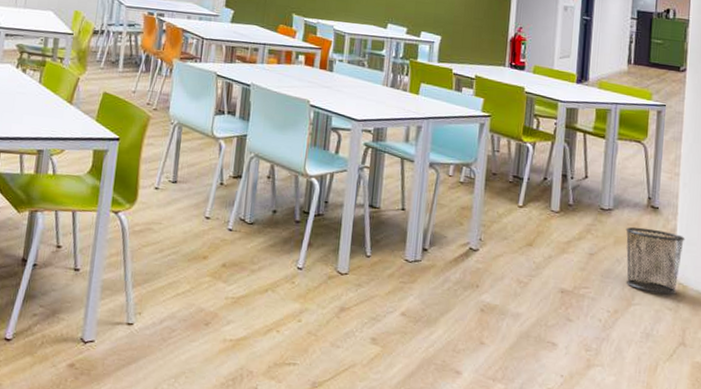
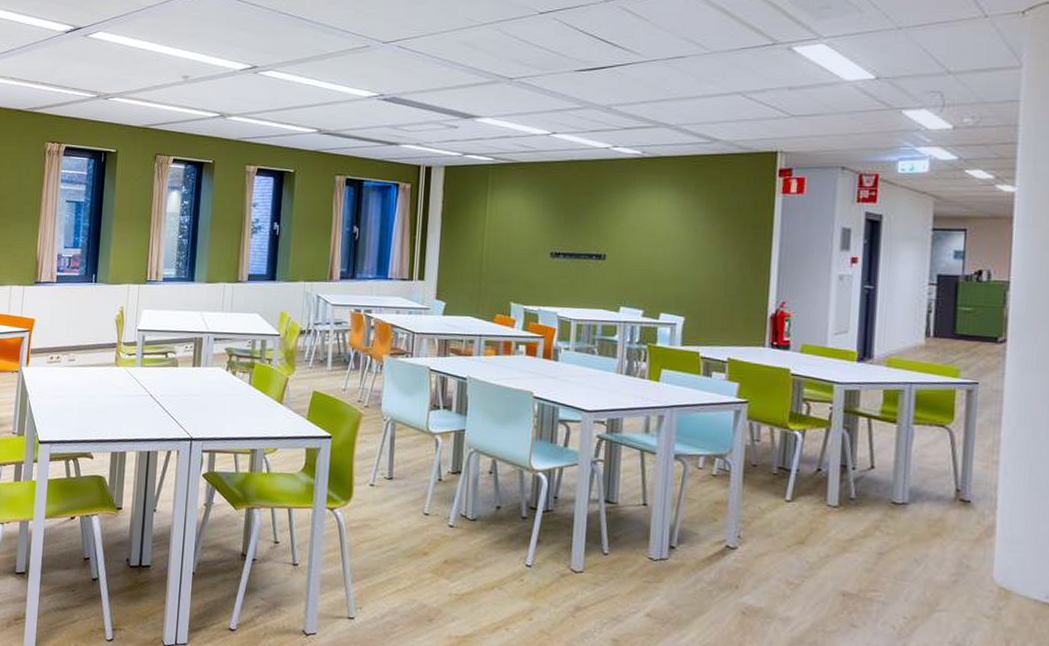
waste bin: present [625,226,686,295] -> none [926,522,1008,601]

